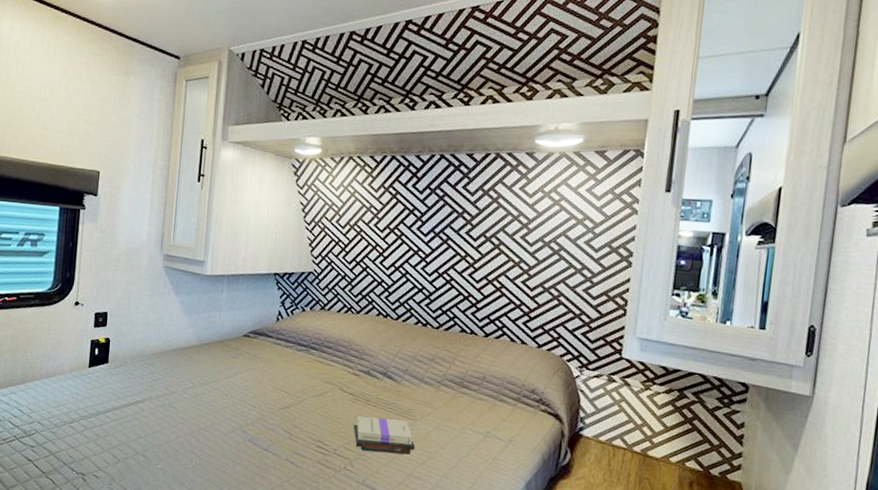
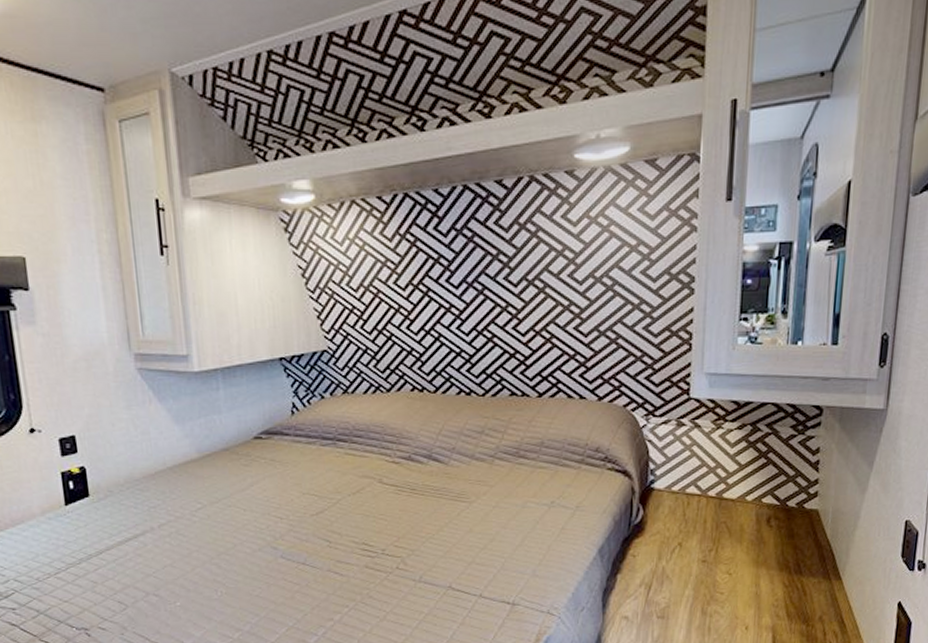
books: present [353,415,415,455] -> none [400,504,474,546]

